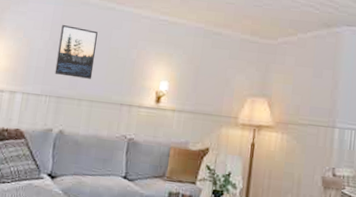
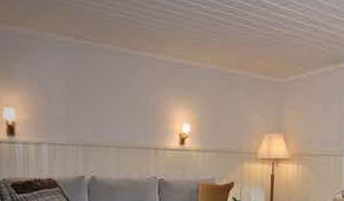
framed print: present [54,25,98,79] -> none [77,73,116,126]

